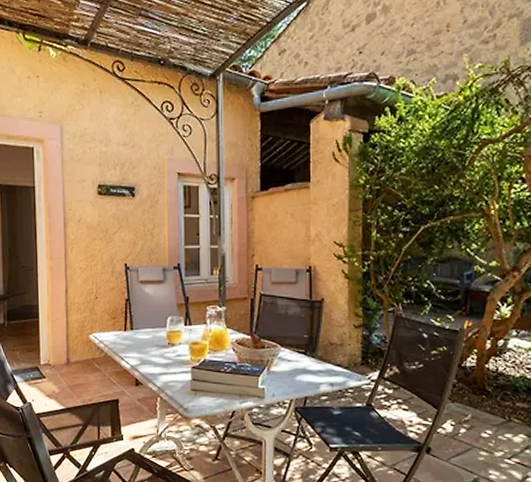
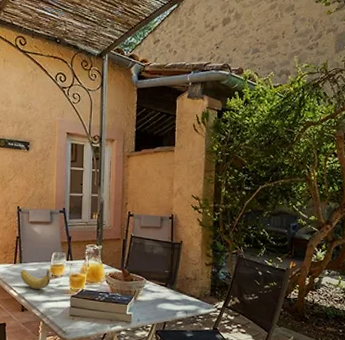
banana: none [132,335,167,360] -> present [20,268,51,289]

